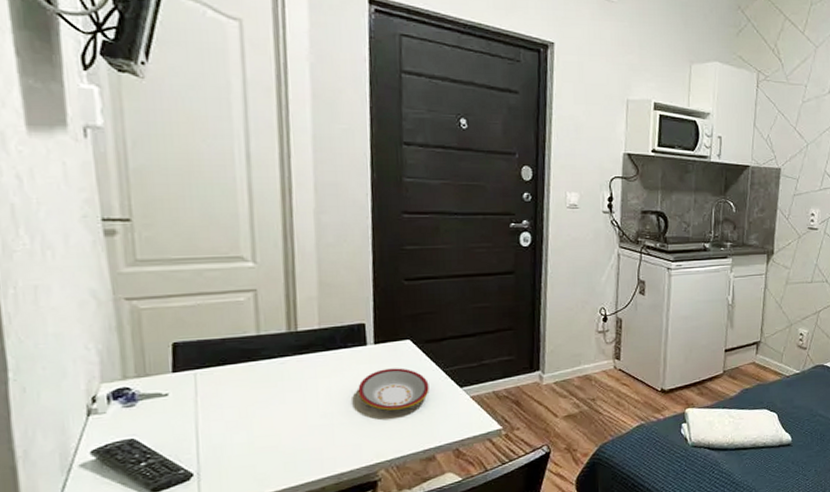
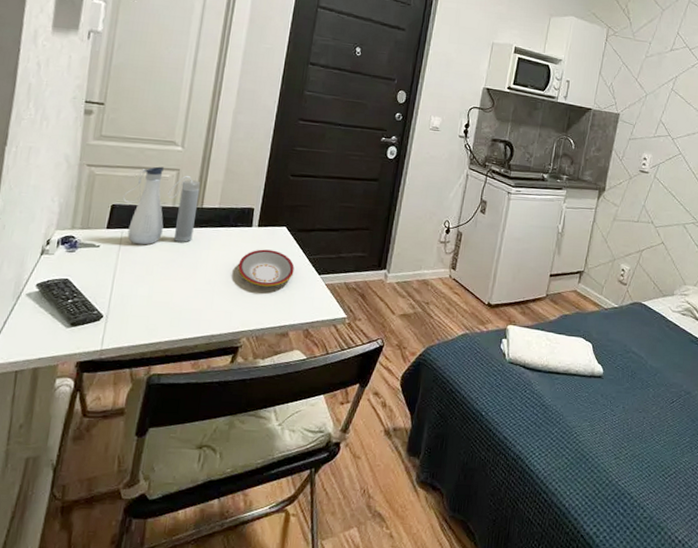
water bottle: none [185,289,292,386] -> present [122,166,201,245]

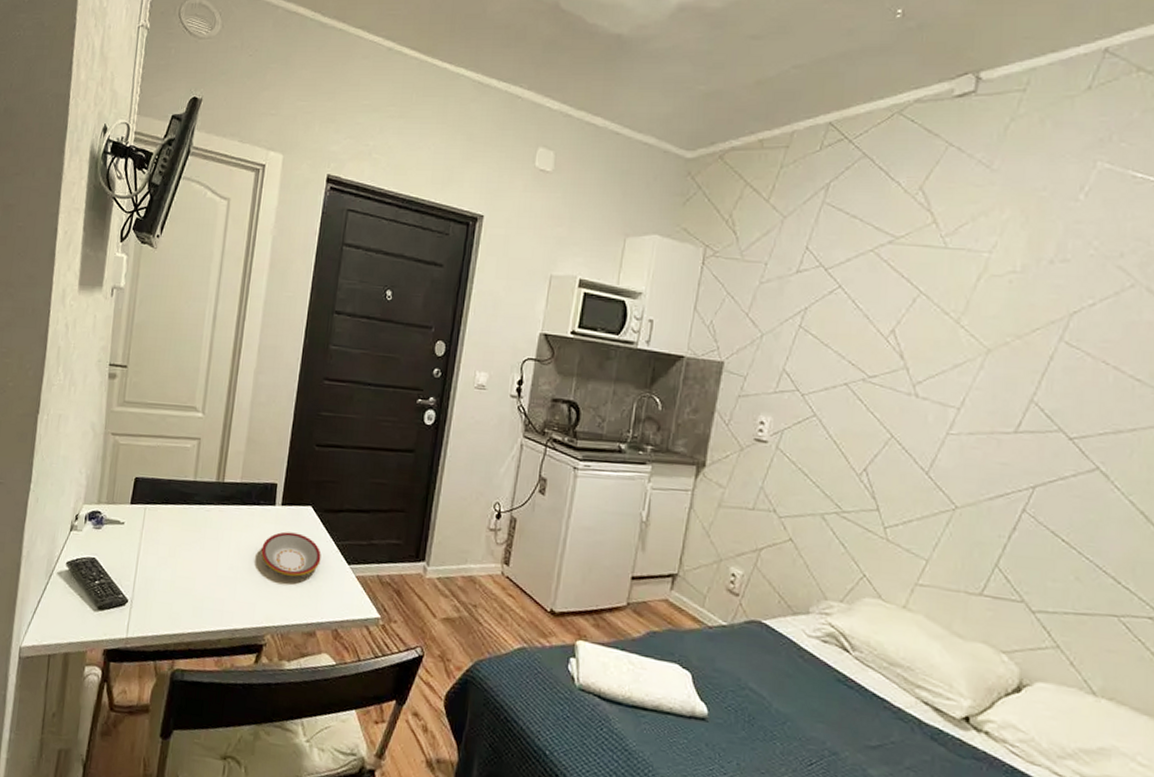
water bottle: present [122,166,201,245] -> none [145,435,222,524]

